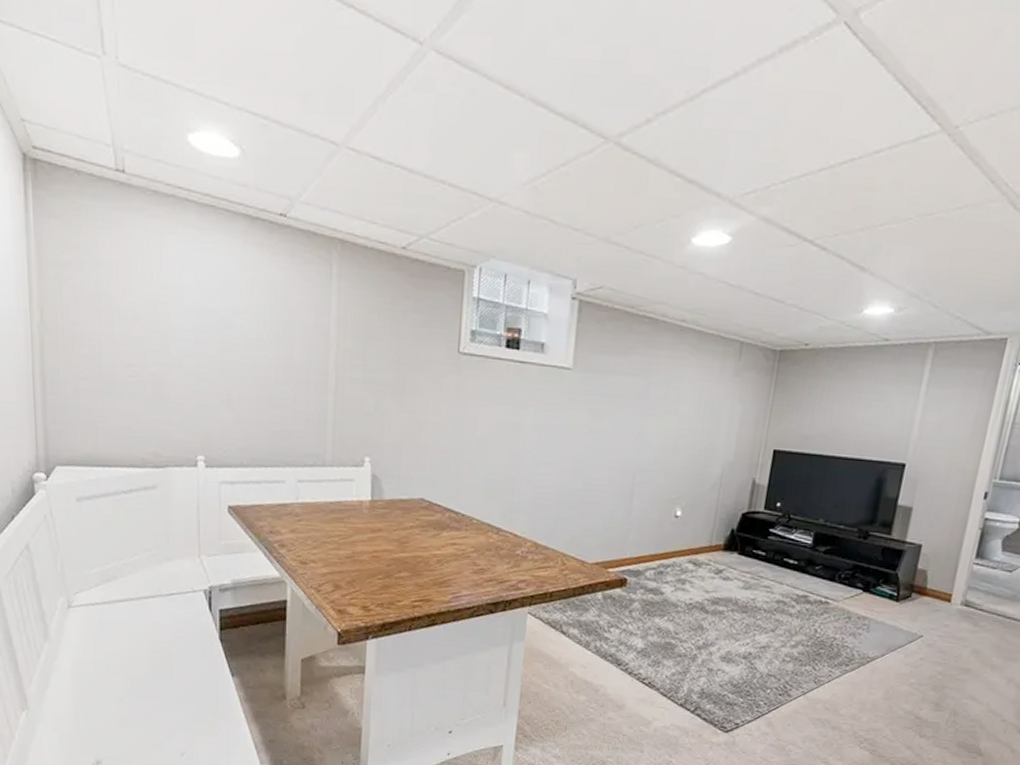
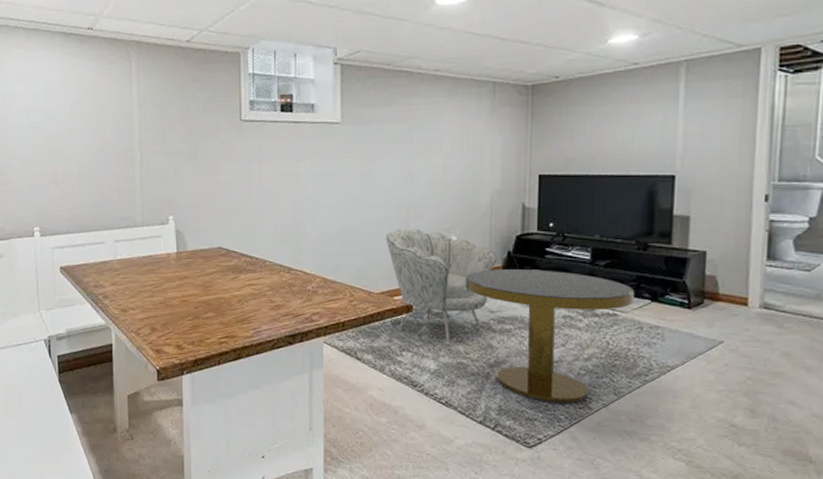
armchair: none [606,495,720,624] -> present [386,229,497,345]
side table: none [683,546,850,689] -> present [464,270,635,402]

